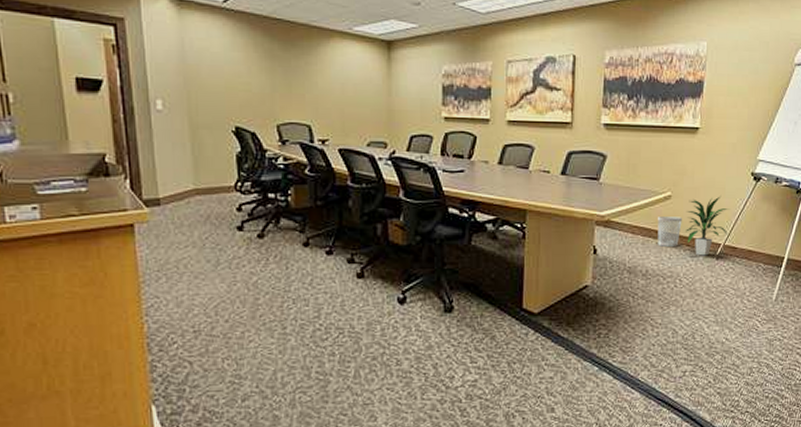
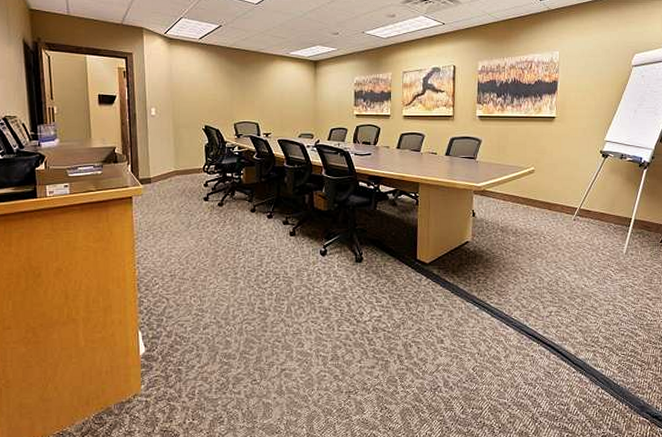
wastebasket: present [658,217,682,246] -> none [524,187,544,210]
indoor plant: present [686,196,730,256] -> none [547,170,584,218]

